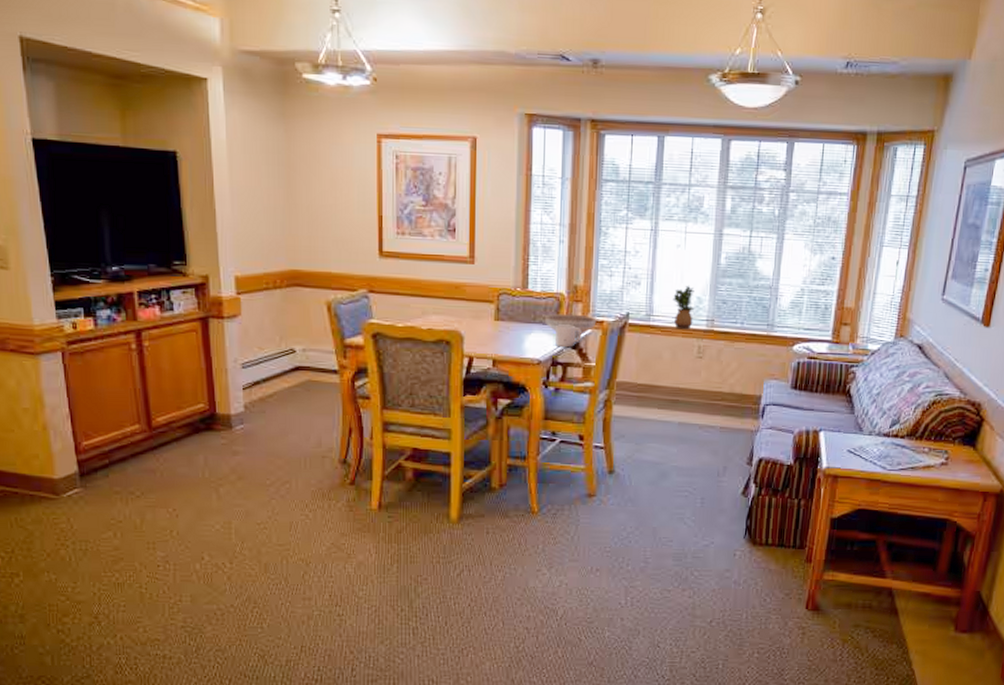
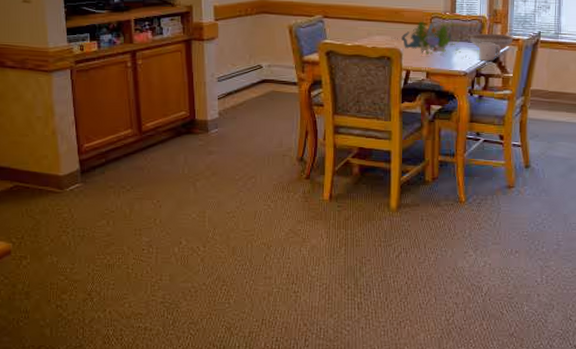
flower arrangement: none [451,296,542,344] -> present [391,19,468,59]

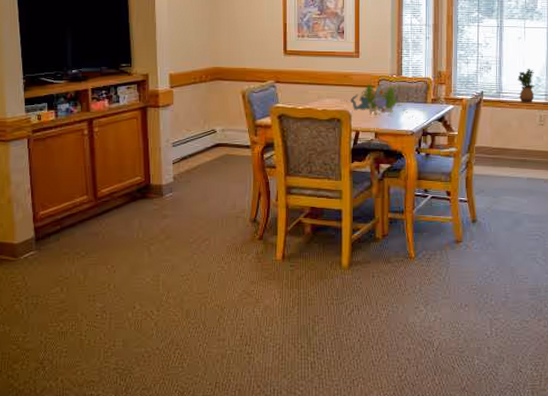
decorative bowl: present [470,33,513,55] -> none [416,94,457,114]
mug: present [479,42,501,62] -> none [425,102,446,121]

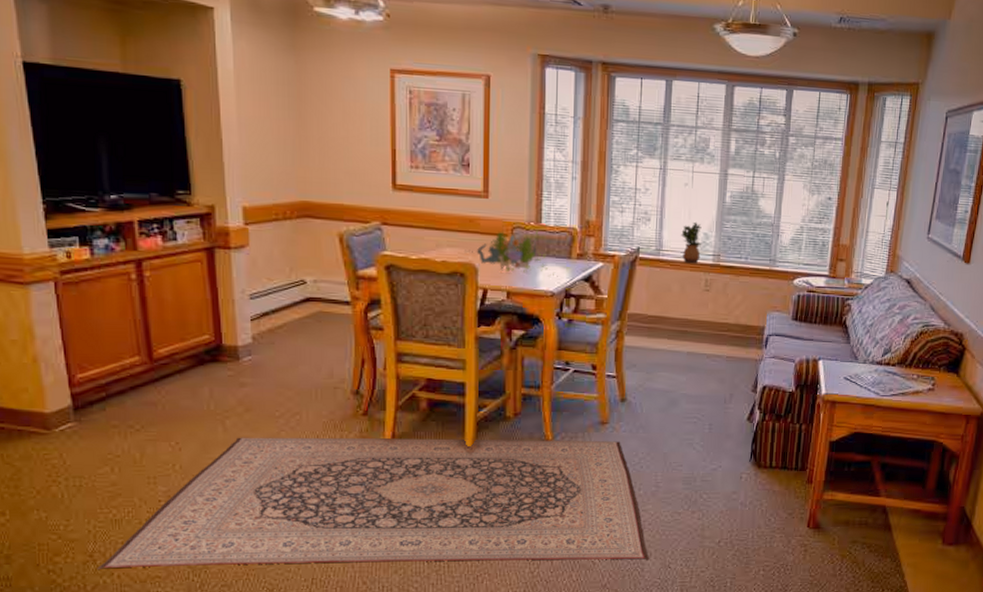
area rug: none [45,257,503,375] -> present [97,437,650,569]

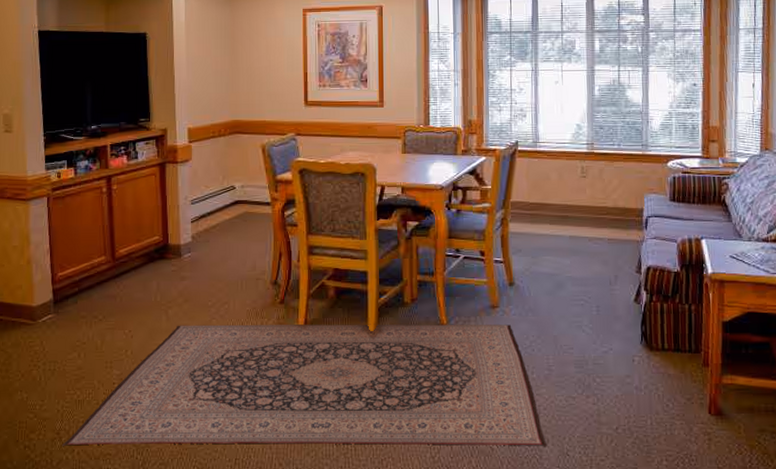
flower arrangement: present [465,230,555,277] -> none [365,131,443,172]
potted plant: present [681,221,702,264] -> none [555,114,576,153]

